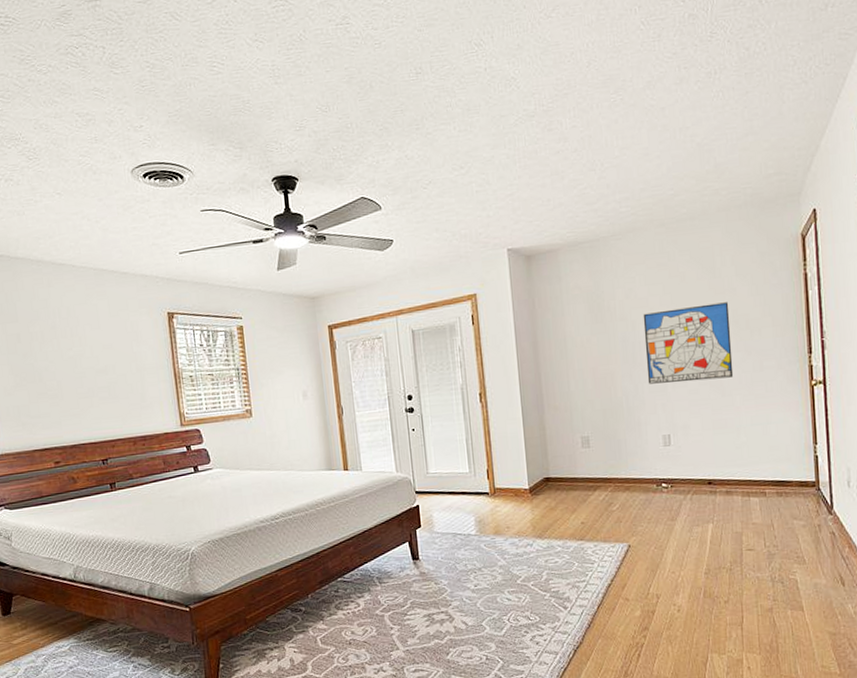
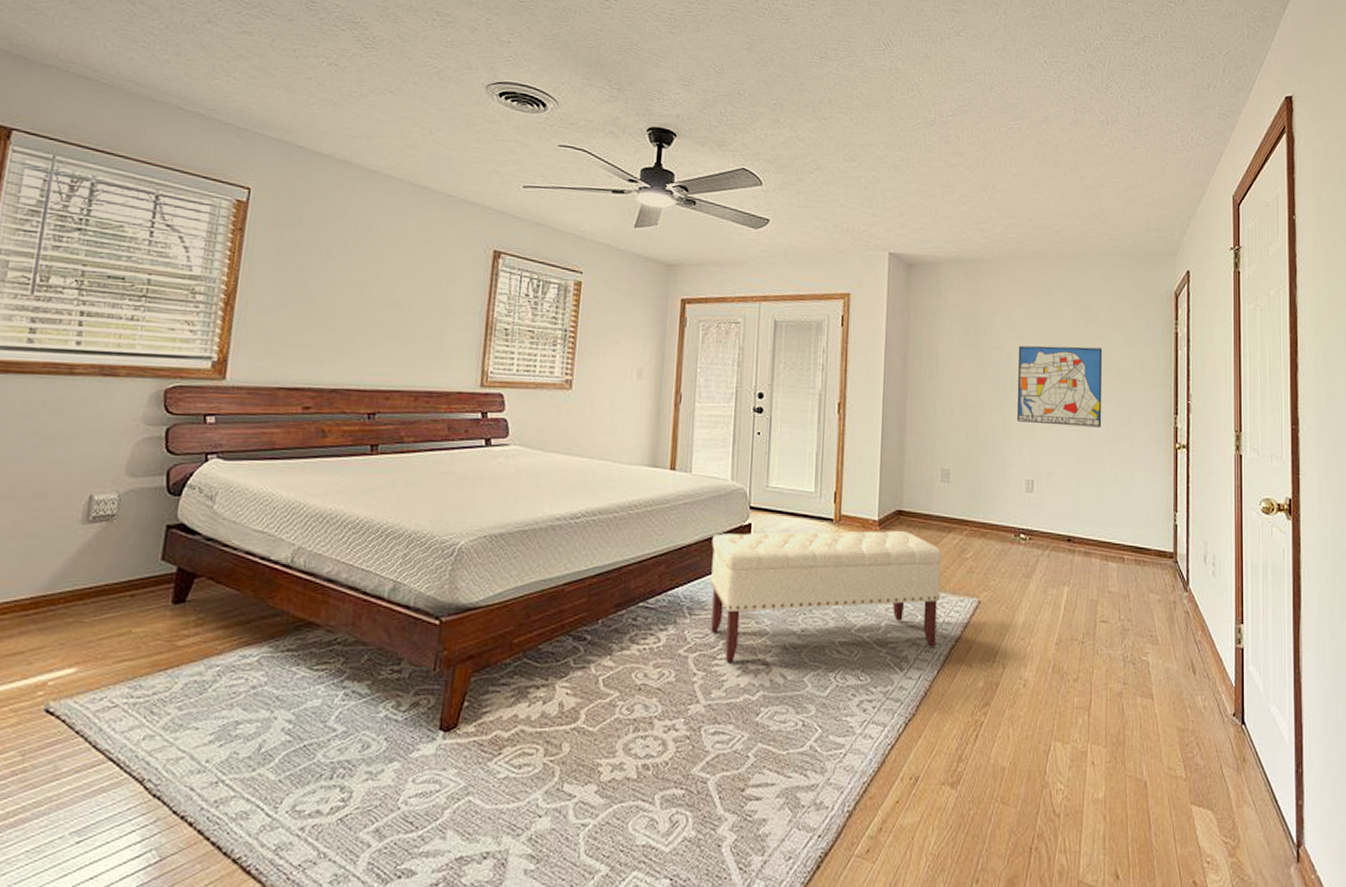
bench: none [388,494,594,617] -> present [711,530,942,663]

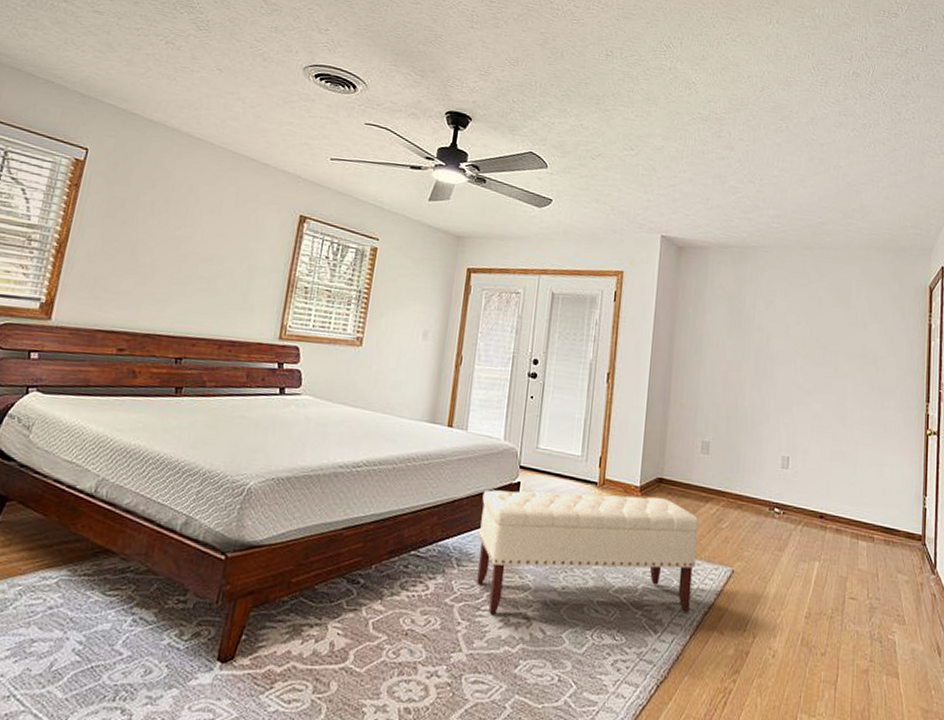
wall art: present [1016,345,1103,428] -> none [775,328,859,411]

